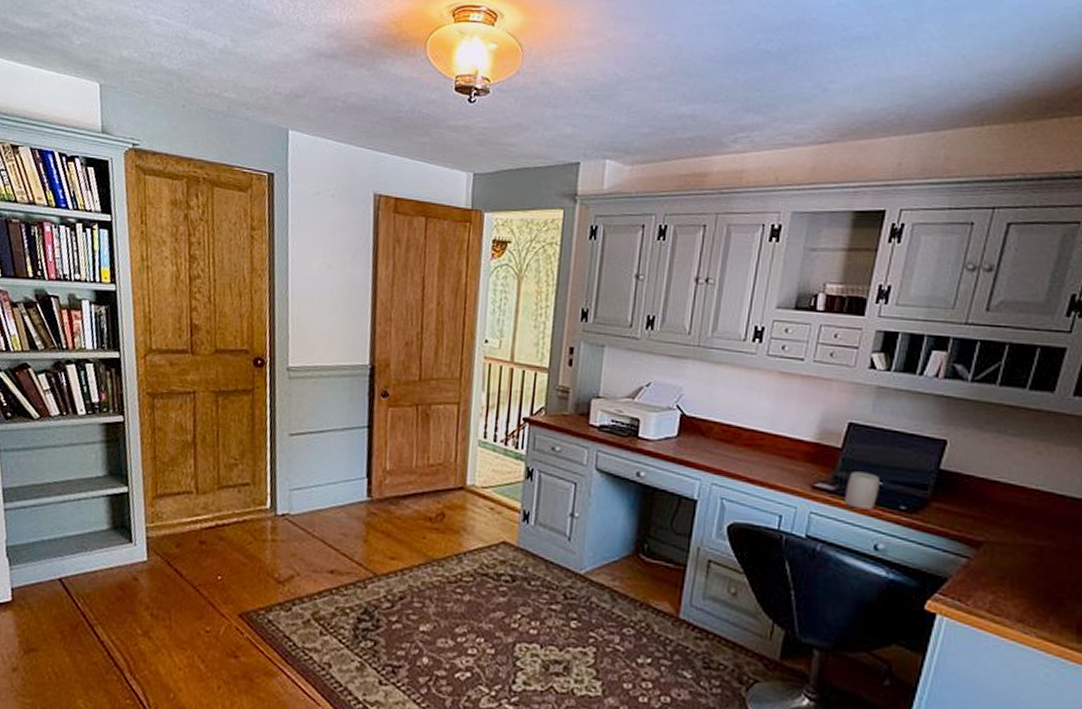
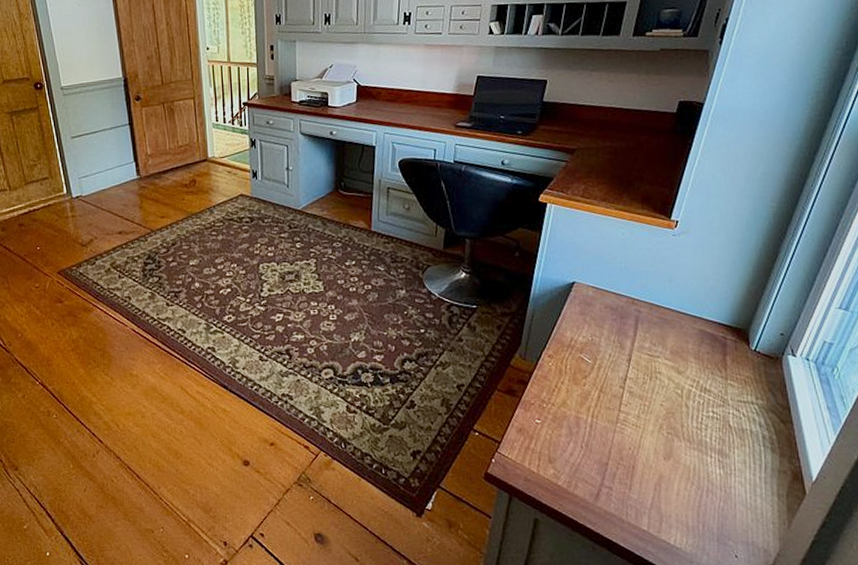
mug: present [843,471,879,510] -> none [478,110,502,137]

